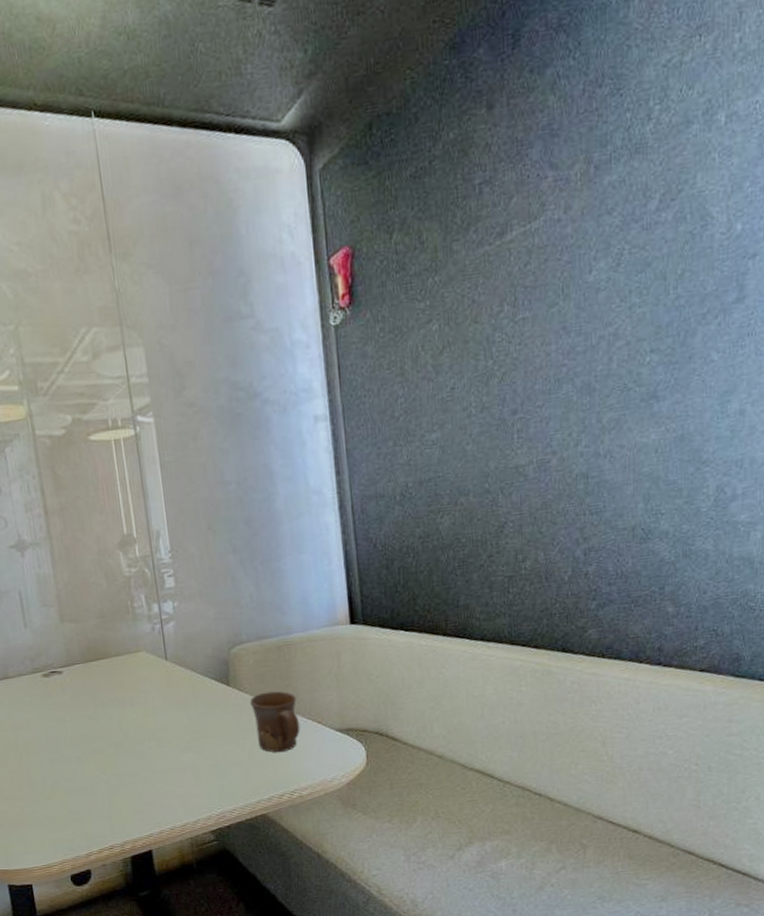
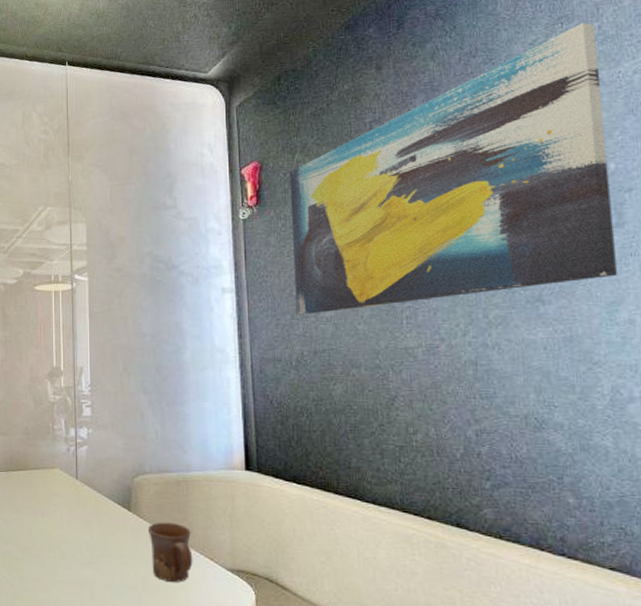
wall art: none [386,32,737,440] -> present [289,22,617,315]

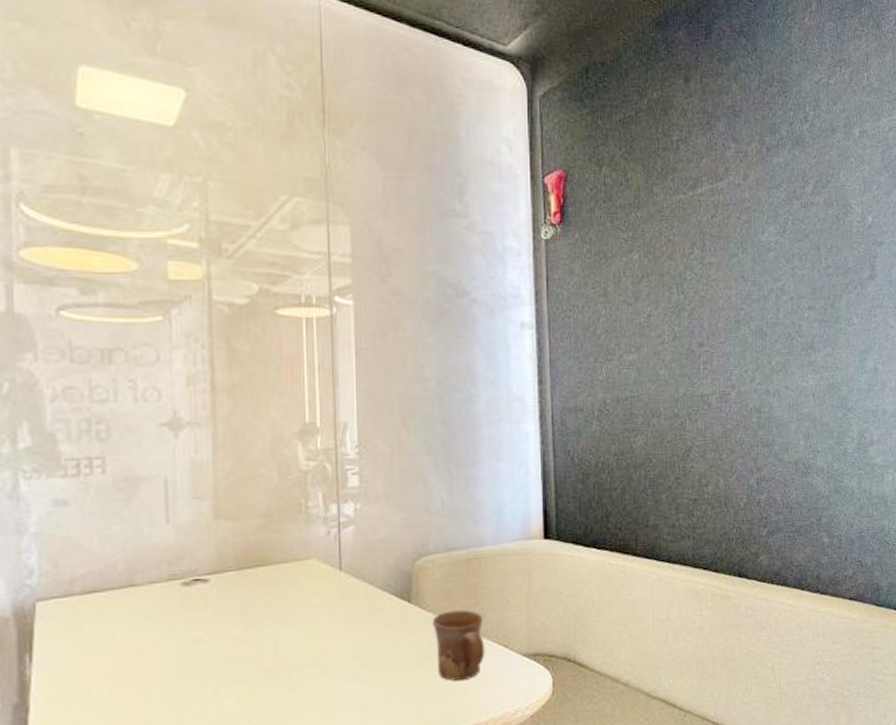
wall art: present [289,22,617,315] -> none [596,70,868,357]

